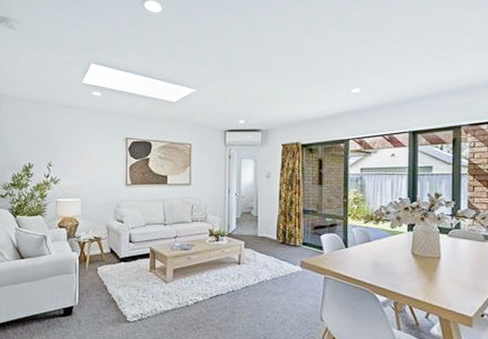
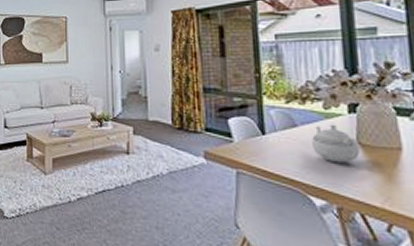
teapot: none [380,239,412,269] -> present [310,124,360,164]

